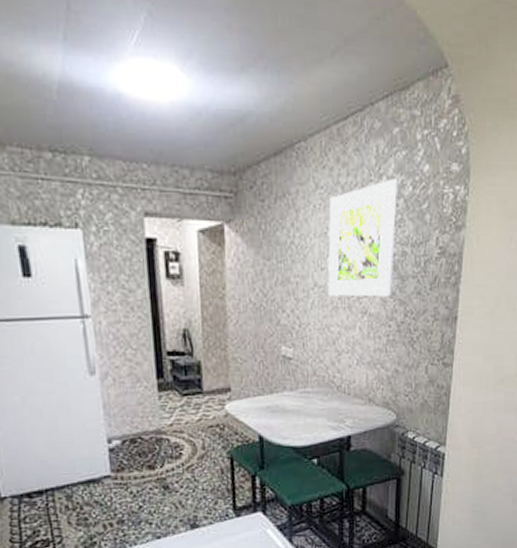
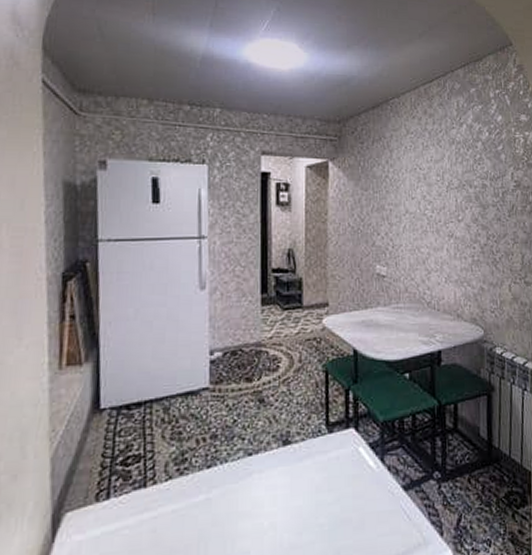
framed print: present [327,178,397,297] -> none [417,126,476,223]

